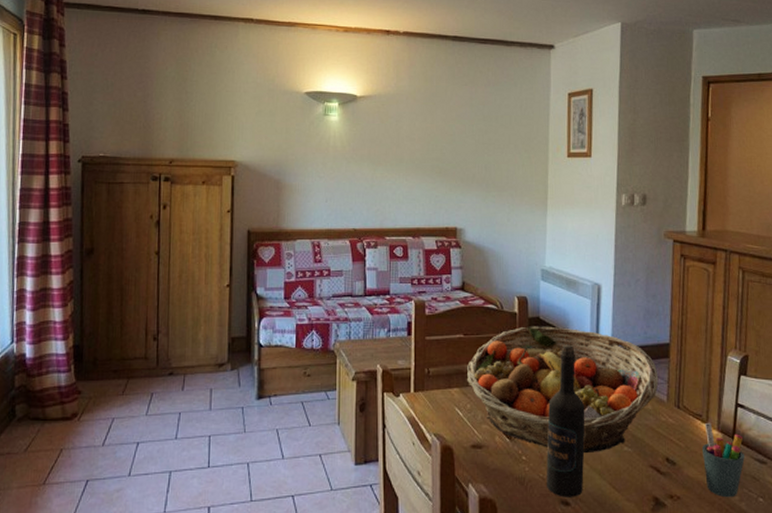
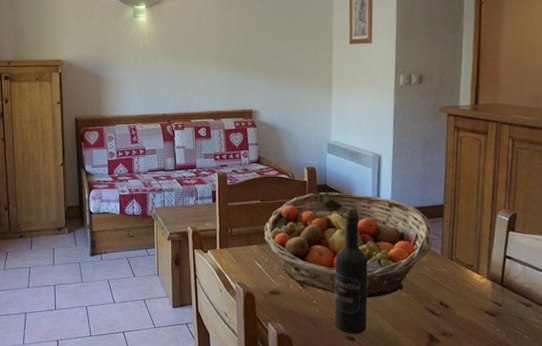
pen holder: present [703,422,745,498] -> none [473,271,512,335]

